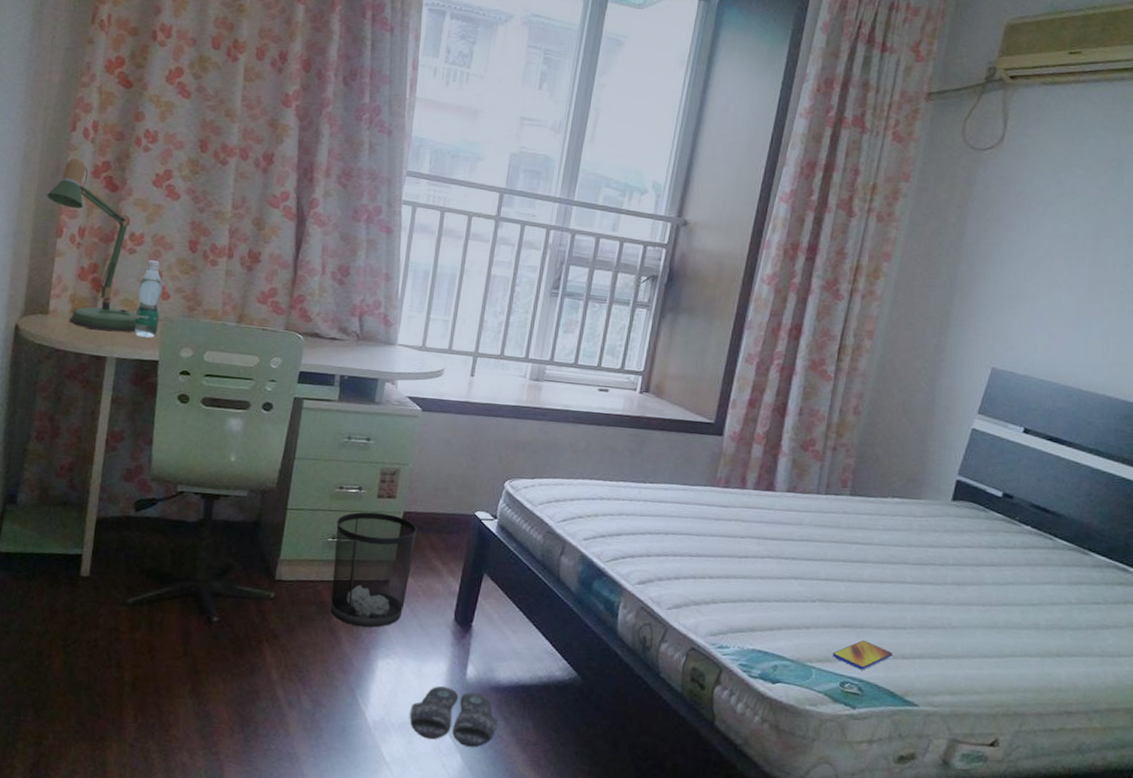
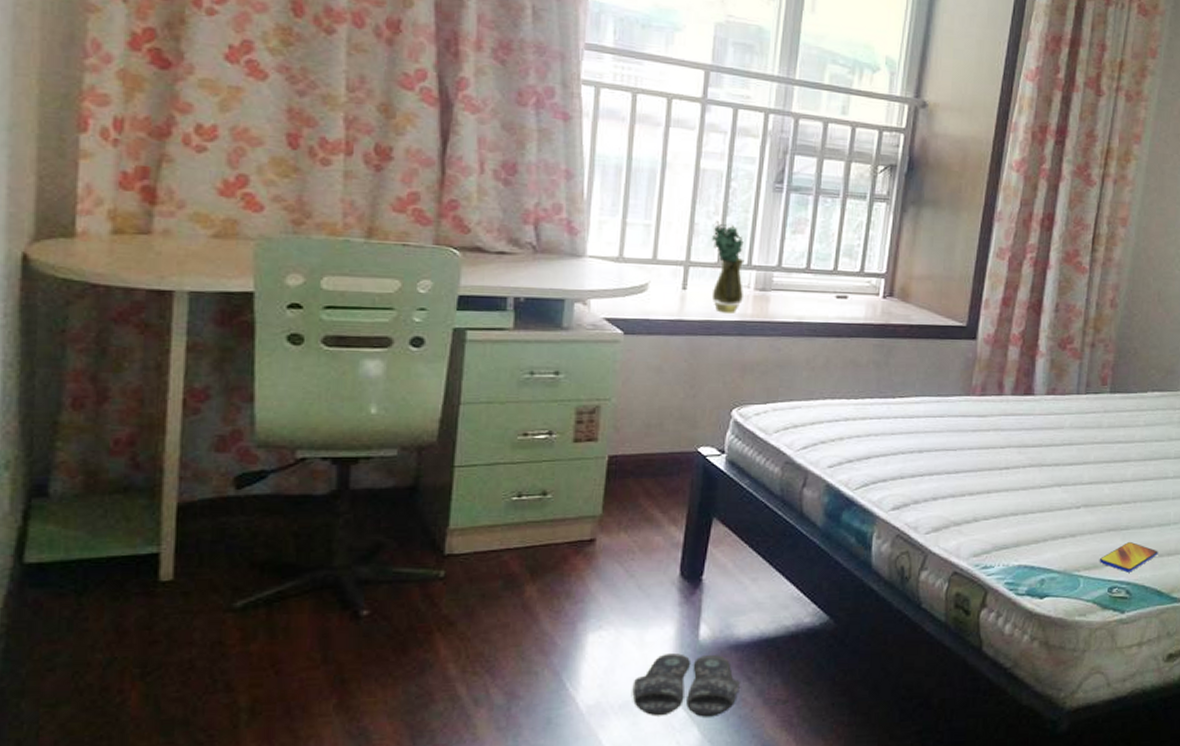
desk lamp: present [46,157,137,333] -> none [55,22,216,258]
bottle: present [134,260,163,338] -> none [212,160,252,263]
waste bin: present [330,511,418,628] -> none [521,460,627,598]
vase: none [494,320,523,399] -> present [711,221,744,313]

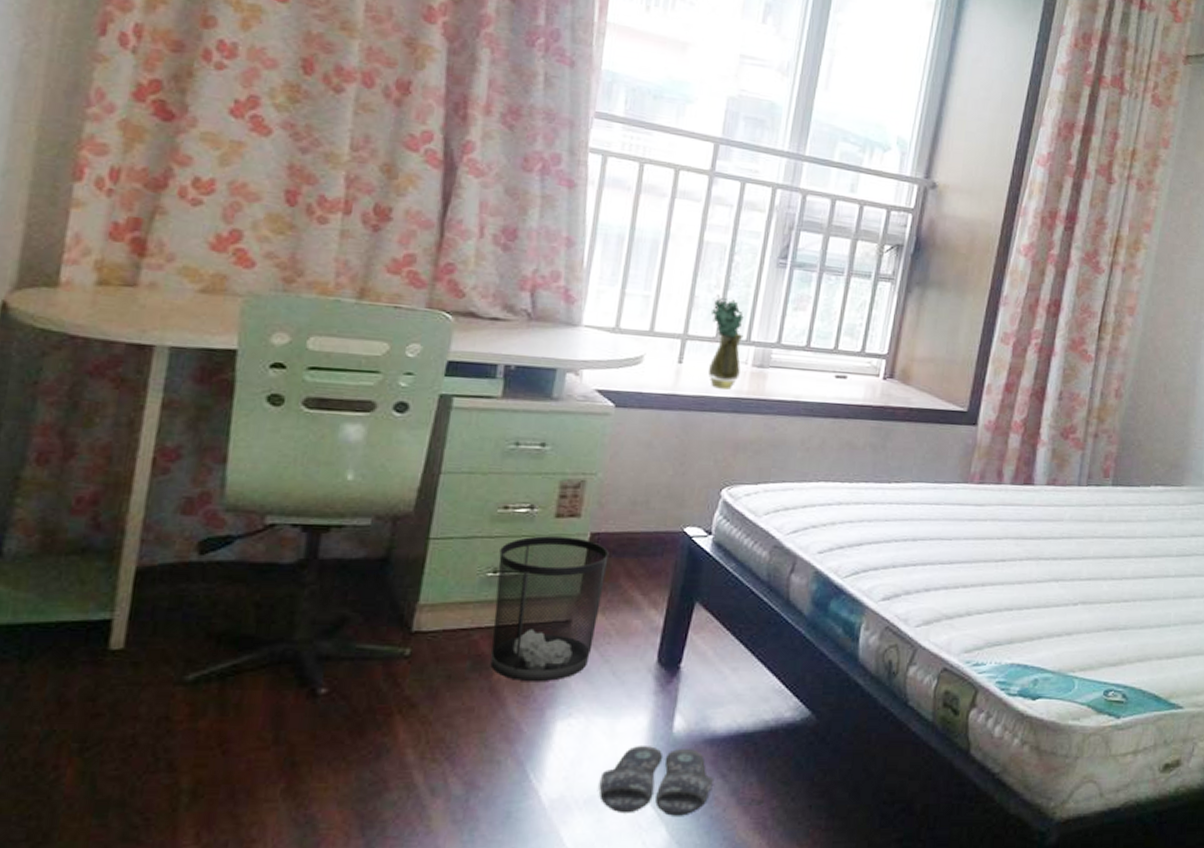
waste bin: none [521,460,627,598] -> present [490,536,609,682]
smartphone: present [1099,542,1158,573] -> none [1095,643,1157,675]

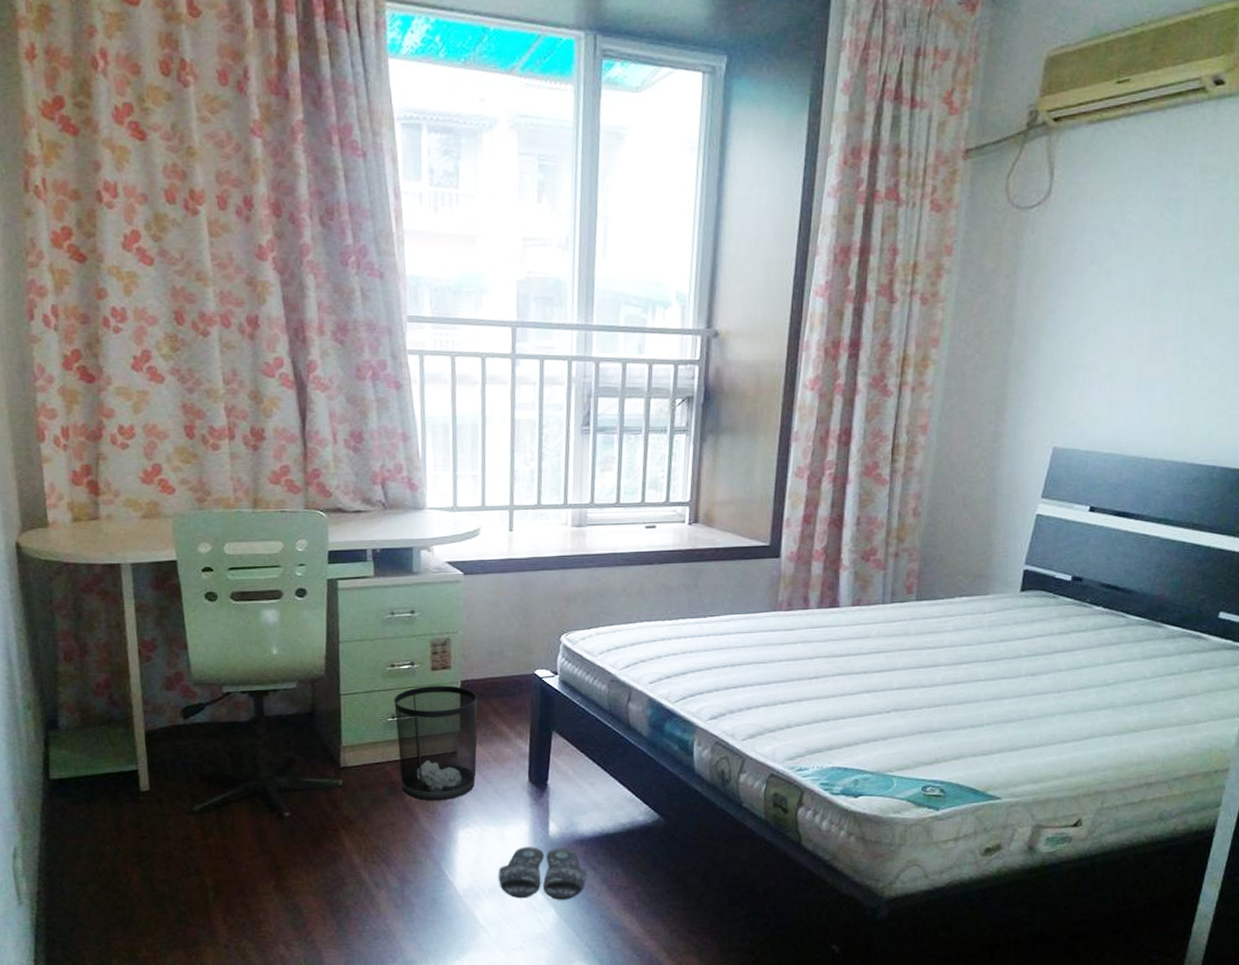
vase: present [707,295,744,390] -> none [530,466,562,550]

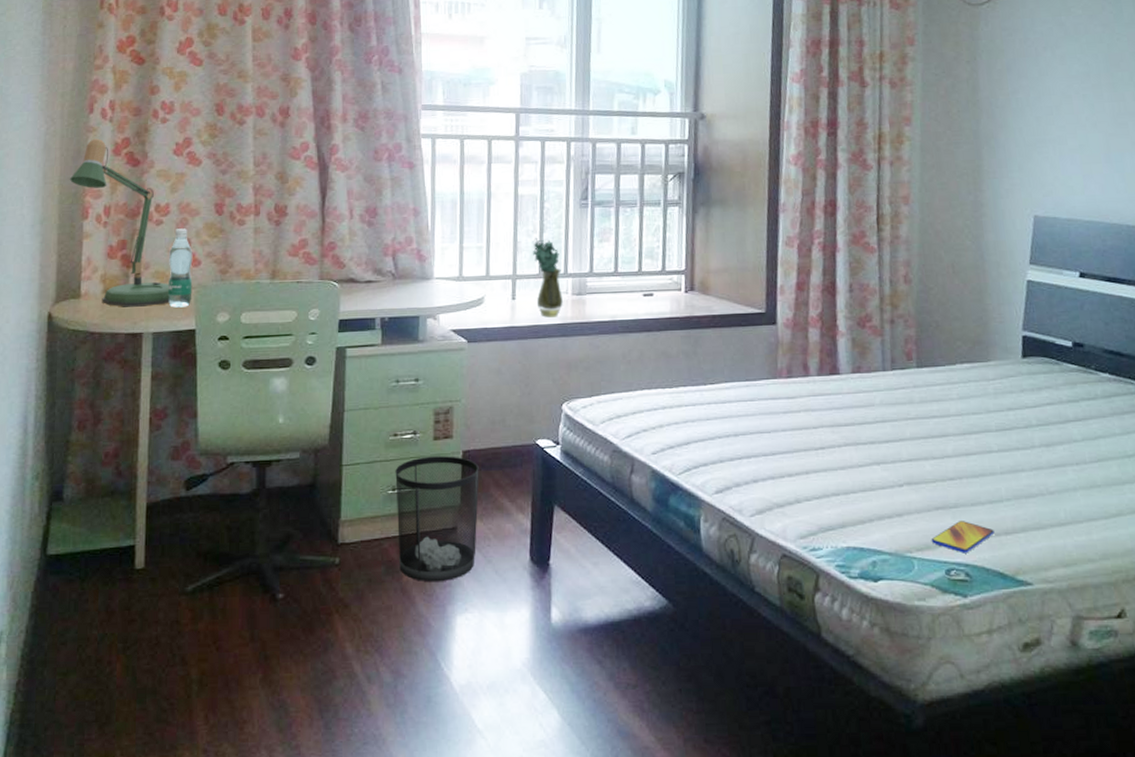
desk lamp: none [17,350,146,537] -> present [69,138,170,307]
bottle: none [139,453,170,538] -> present [167,228,193,308]
slippers: present [498,847,588,900] -> none [497,636,593,700]
vase: none [530,466,562,550] -> present [532,238,563,318]
smartphone: none [911,743,972,772] -> present [931,521,995,553]

